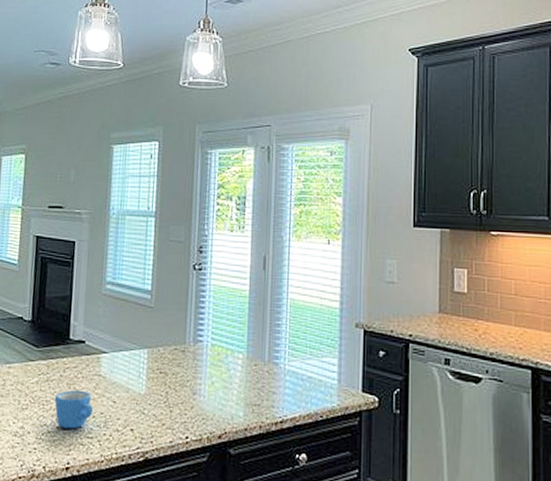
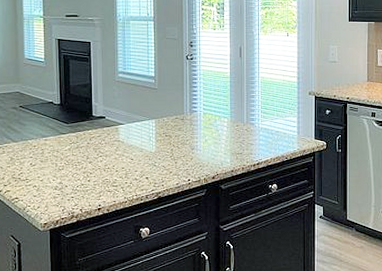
mug: present [54,390,93,429] -> none [84,153,116,181]

